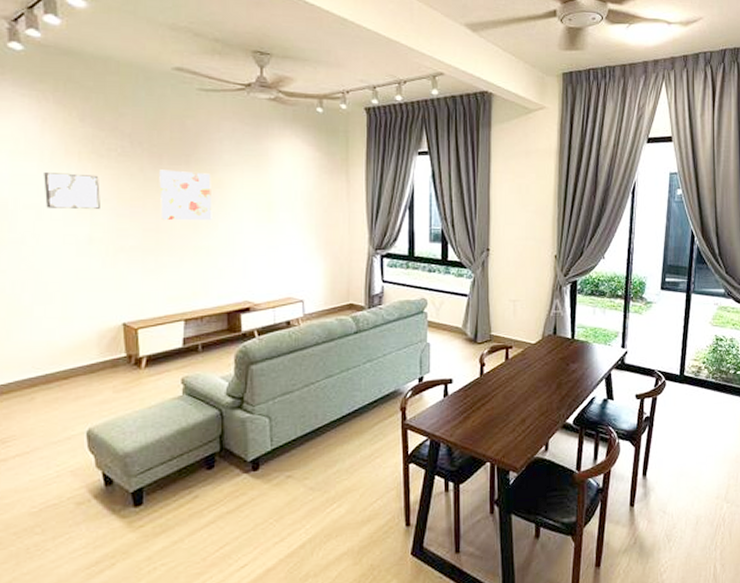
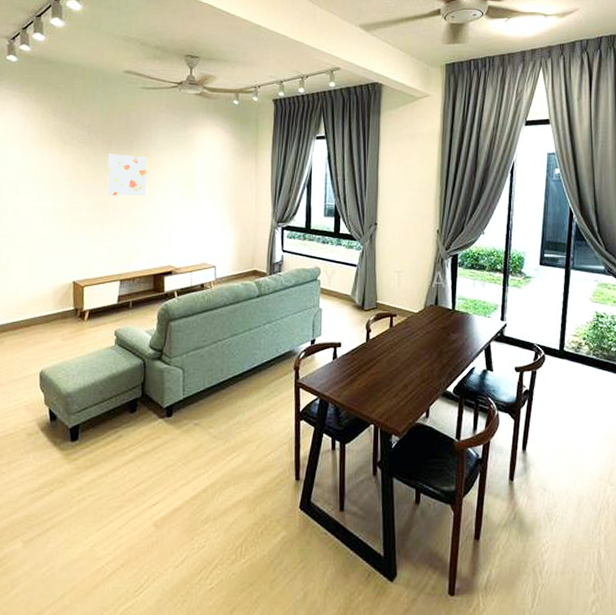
wall art: present [43,173,100,209] -> none [23,157,64,186]

